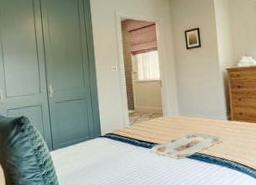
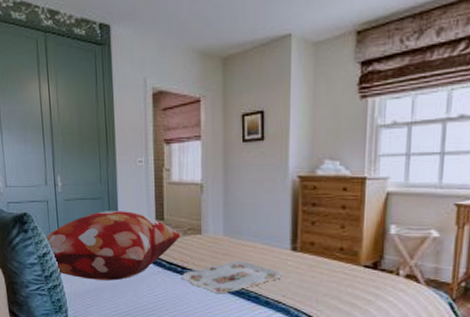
decorative pillow: none [39,106,148,163] -> present [45,211,181,281]

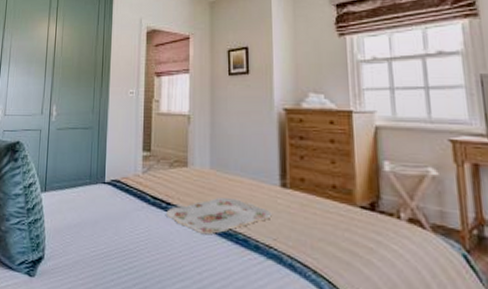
decorative pillow: present [45,211,181,281] -> none [33,141,167,216]

